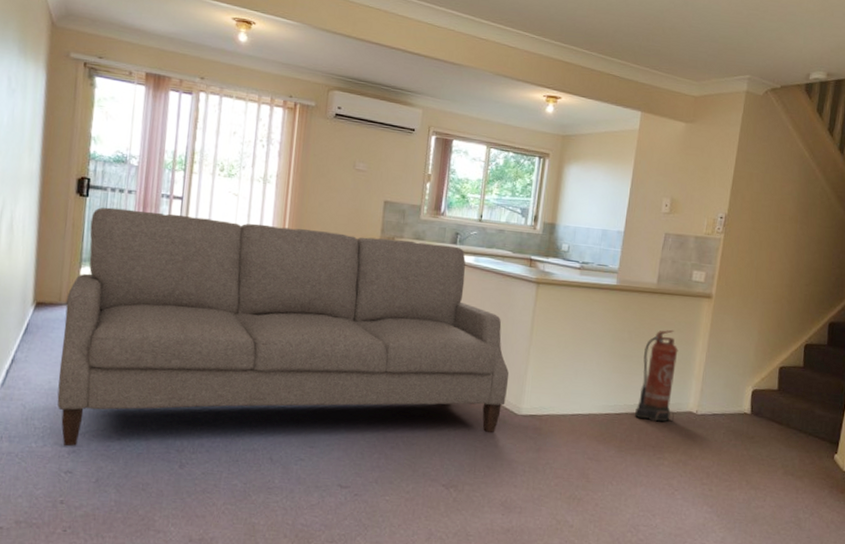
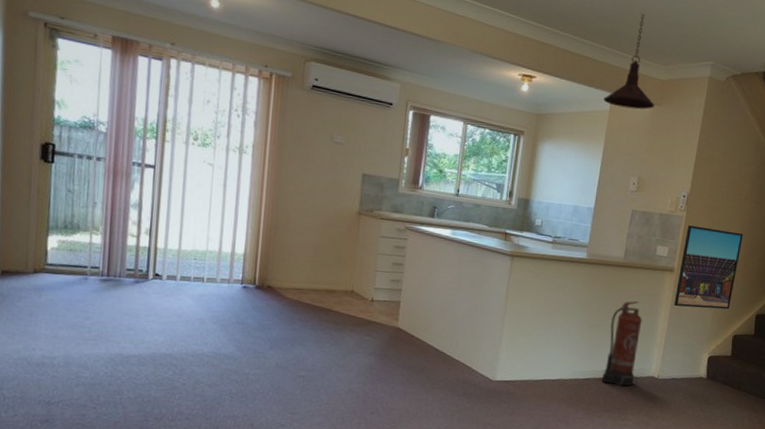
sofa: present [57,207,510,447] -> none [27,174,485,416]
pendant light: none [632,28,688,128] -> present [603,13,655,110]
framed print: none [712,248,788,339] -> present [674,225,743,310]

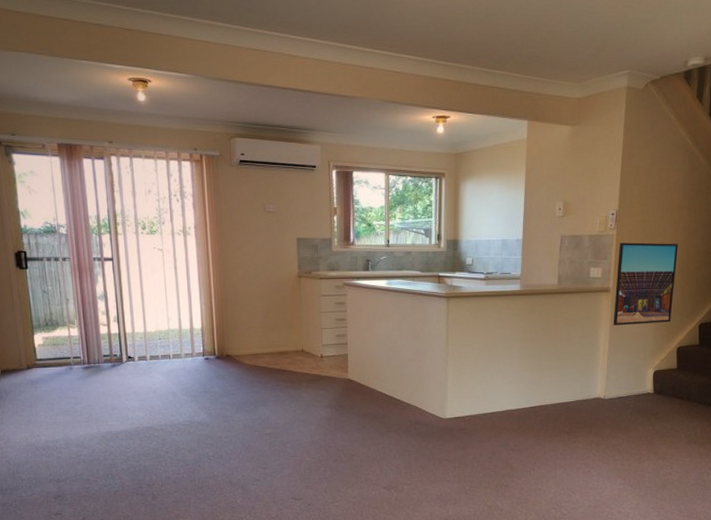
fire extinguisher: present [602,300,643,386] -> none [549,325,585,410]
pendant light: present [603,13,655,110] -> none [520,32,573,133]

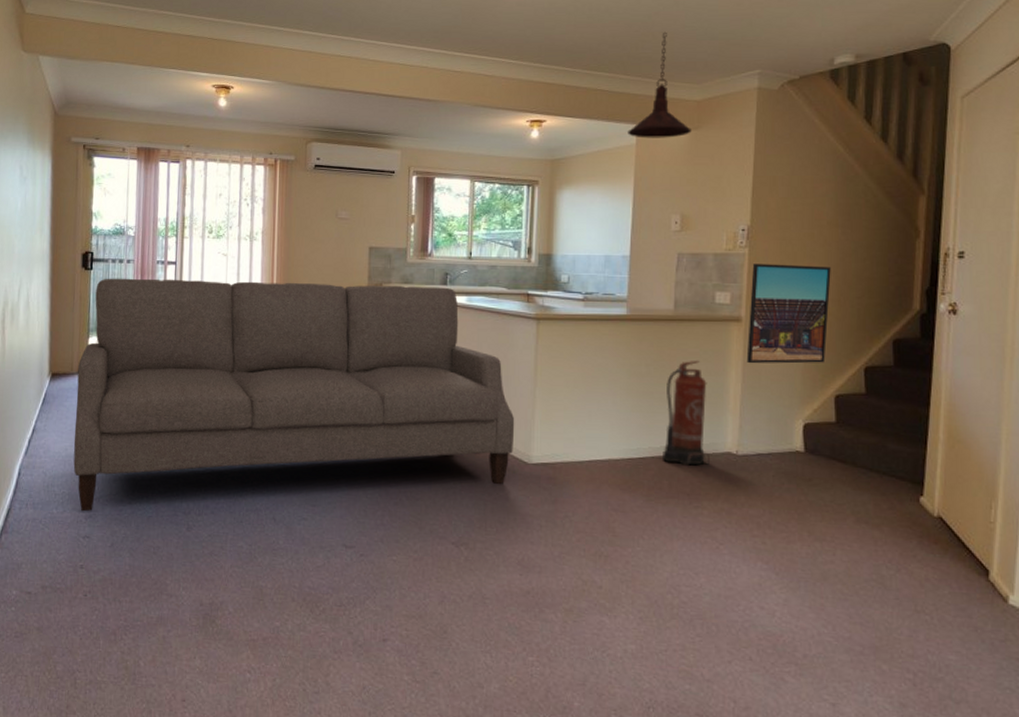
sofa: none [27,272,432,493] -> present [73,278,515,512]
pendant light: none [520,32,573,133] -> present [628,31,692,138]
fire extinguisher: none [549,325,585,410] -> present [663,360,711,465]

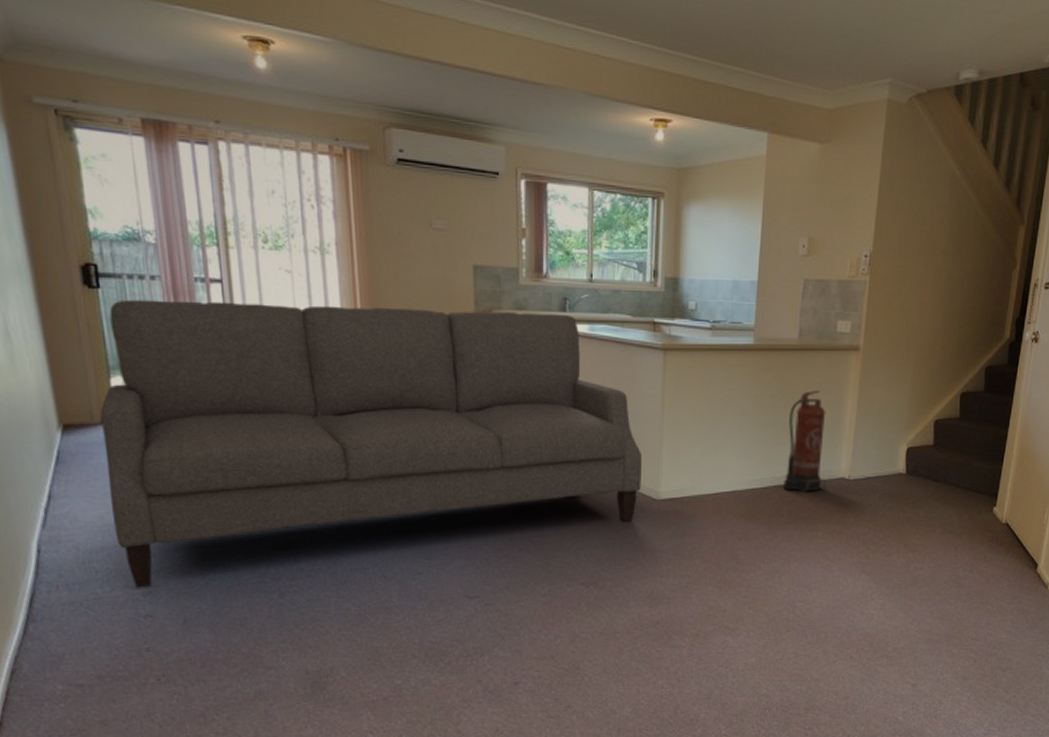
pendant light: present [628,31,692,138] -> none [758,22,822,151]
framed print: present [746,263,831,364] -> none [862,291,940,393]

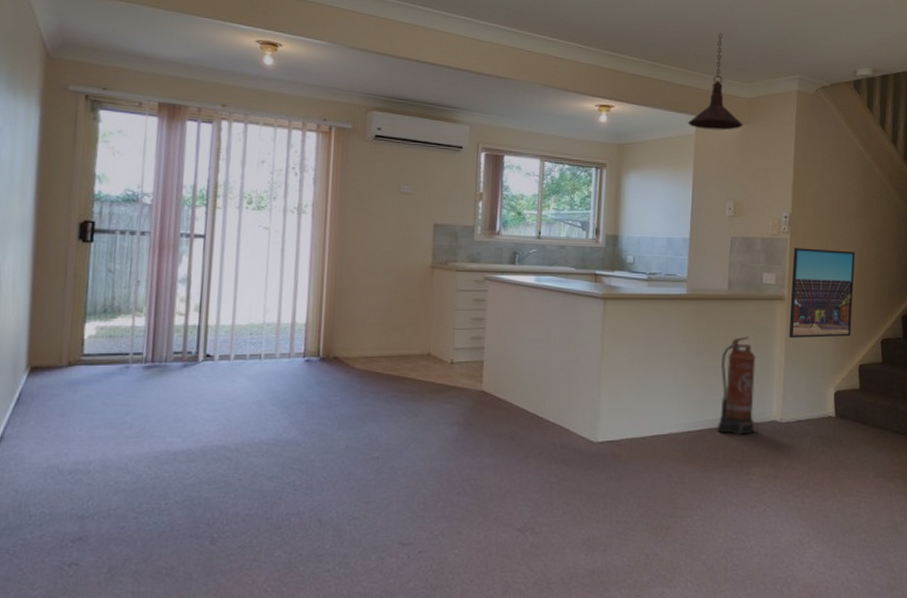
sofa: present [100,299,643,588] -> none [57,252,582,534]
pendant light: none [758,22,822,151] -> present [688,33,743,131]
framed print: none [862,291,940,393] -> present [788,248,855,339]

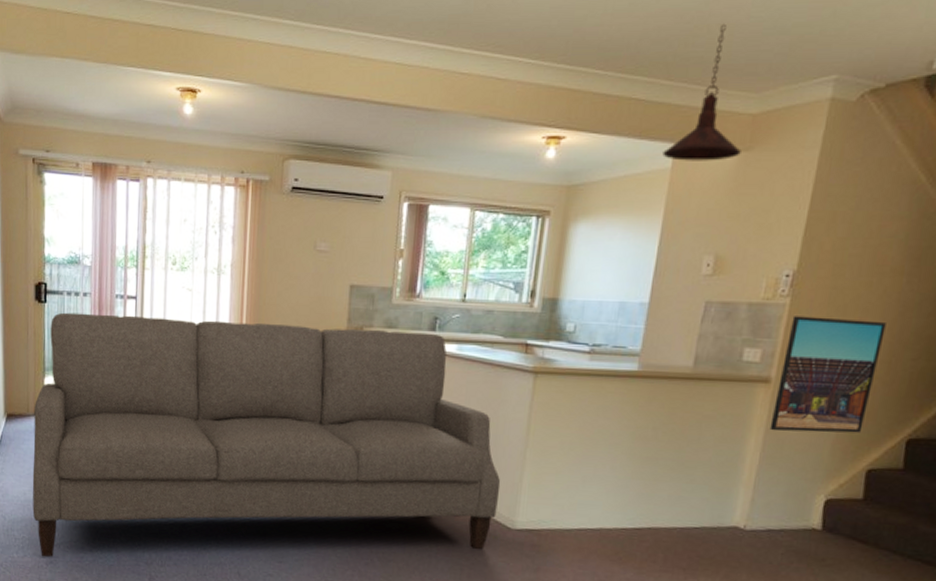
sofa: none [57,252,582,534] -> present [32,312,501,558]
fire extinguisher: present [718,336,759,435] -> none [660,424,721,539]

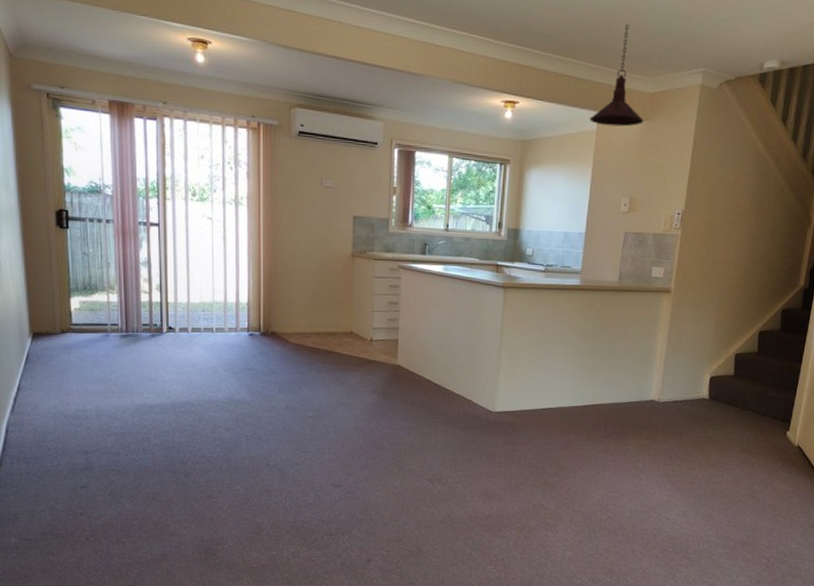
sofa: present [32,312,501,558] -> none [61,237,483,464]
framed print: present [769,316,886,433] -> none [672,243,743,328]

